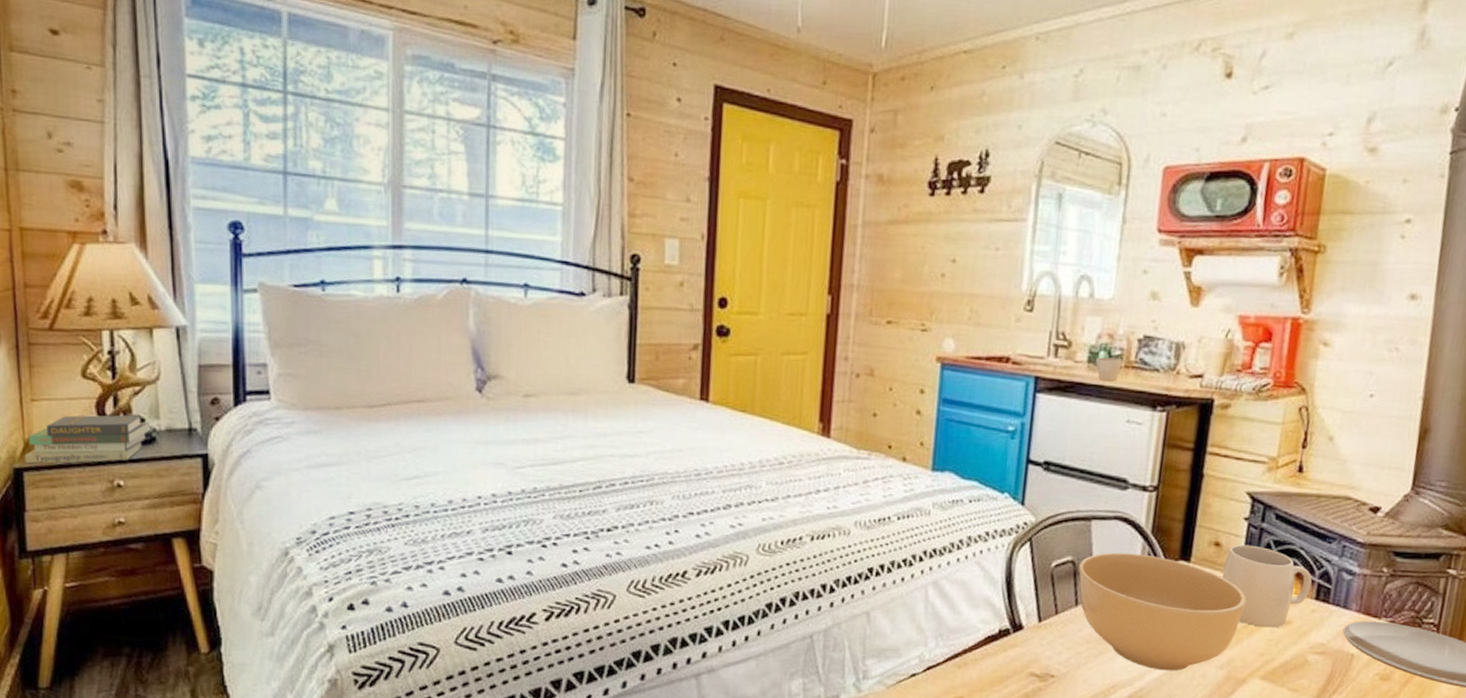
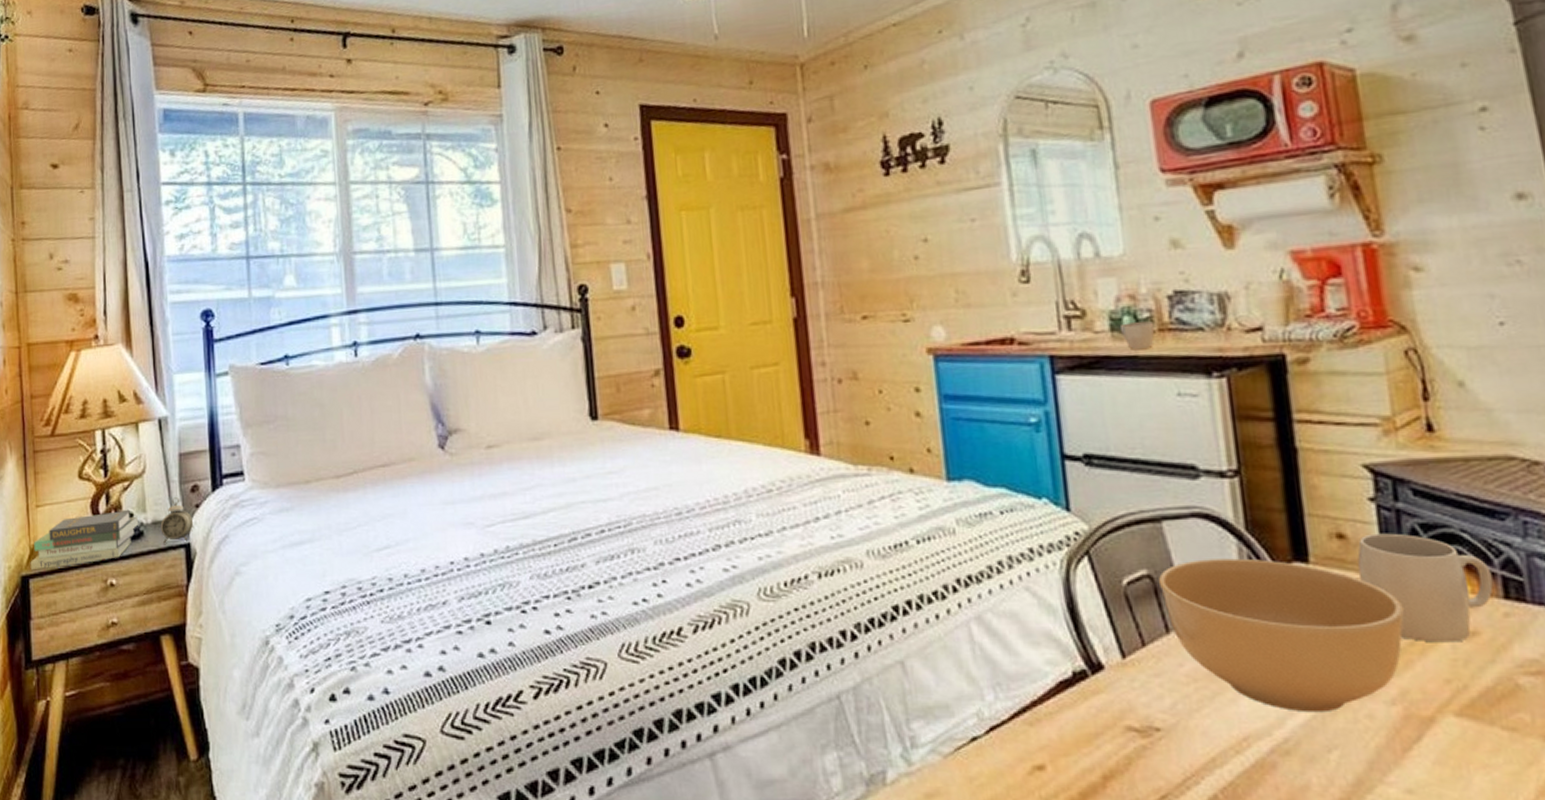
alarm clock: none [175,408,213,452] -> present [160,497,194,544]

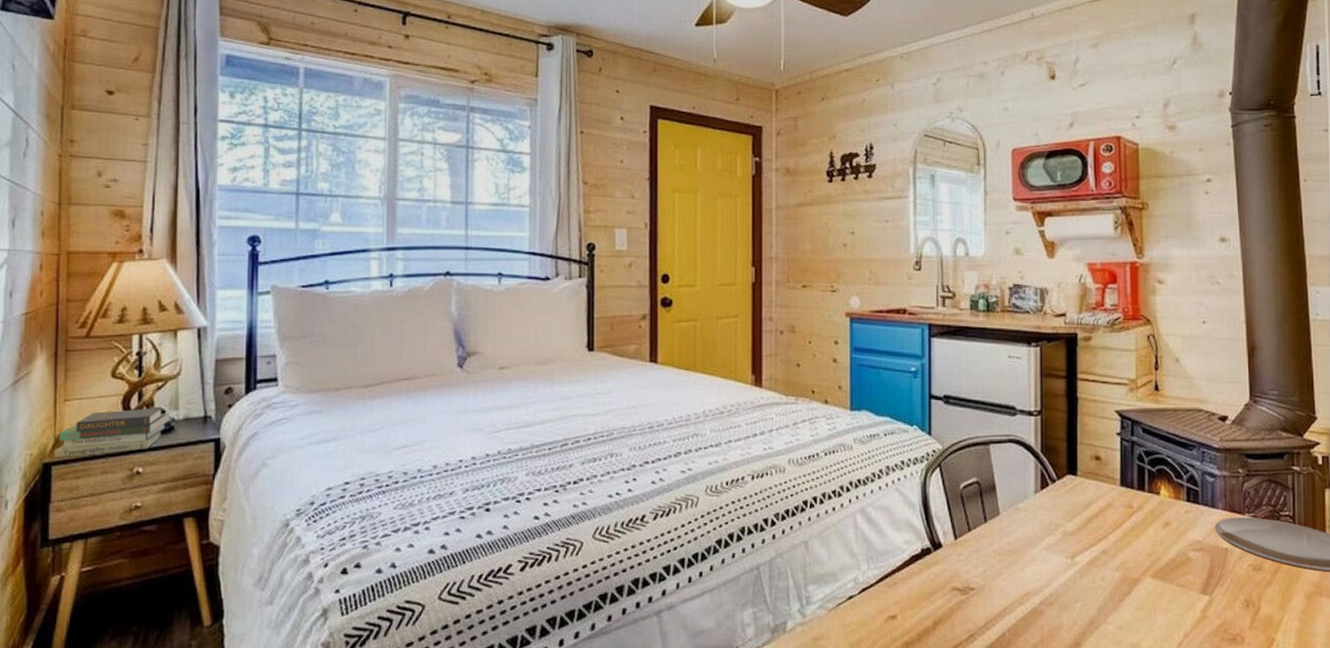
alarm clock: present [160,497,194,544] -> none [191,398,225,438]
cup: present [1119,321,1155,351] -> none [976,304,999,324]
bowl: present [1157,558,1404,713] -> none [983,471,1129,576]
mug: present [1357,533,1494,643] -> none [1105,457,1182,530]

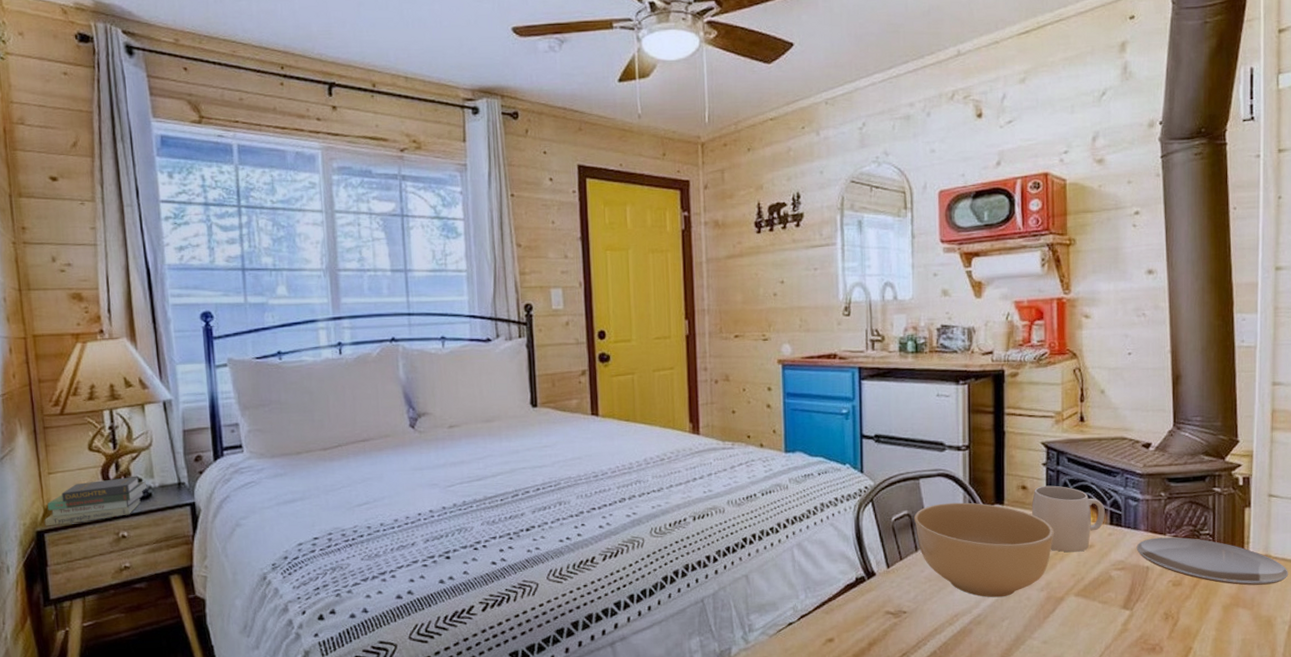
bowl: none [983,471,1129,576] -> present [913,502,1054,598]
mug: none [1105,457,1182,530] -> present [1031,485,1105,553]

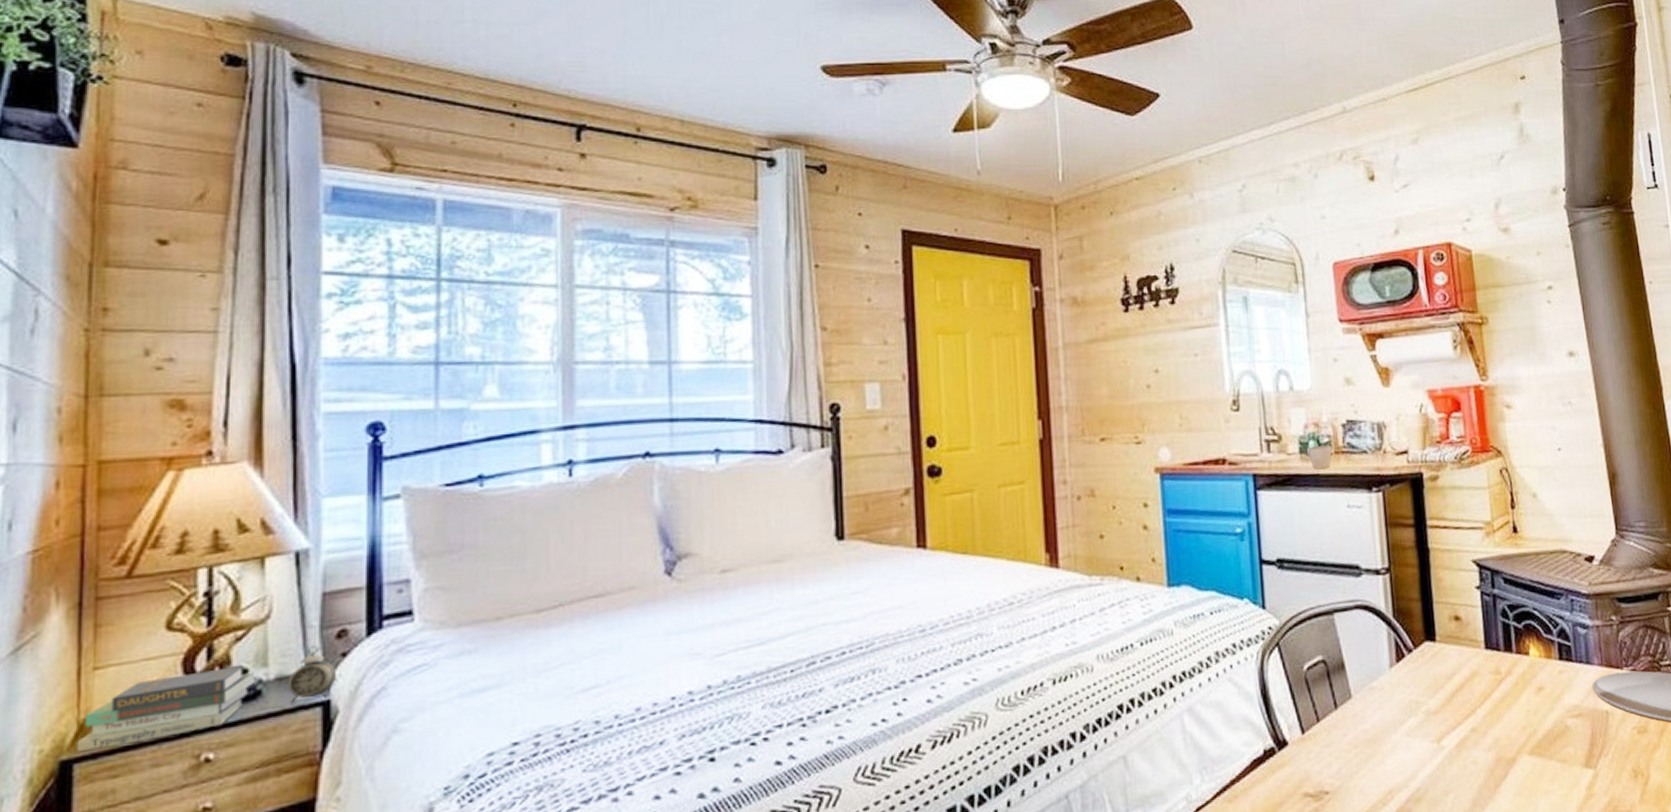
alarm clock: none [167,466,198,503] -> present [287,646,337,704]
cup: none [905,345,927,365] -> present [1306,445,1332,470]
bowl: present [913,502,1054,598] -> none [1330,641,1497,765]
mug: present [1031,485,1105,553] -> none [1467,613,1553,699]

